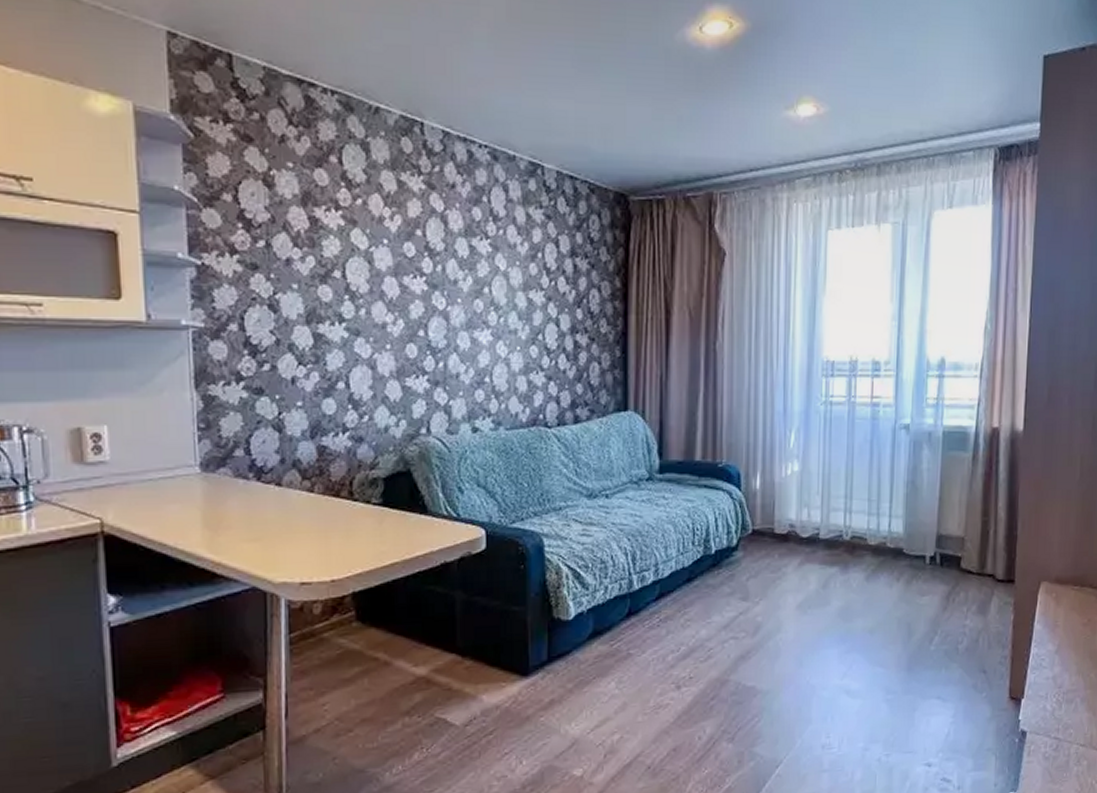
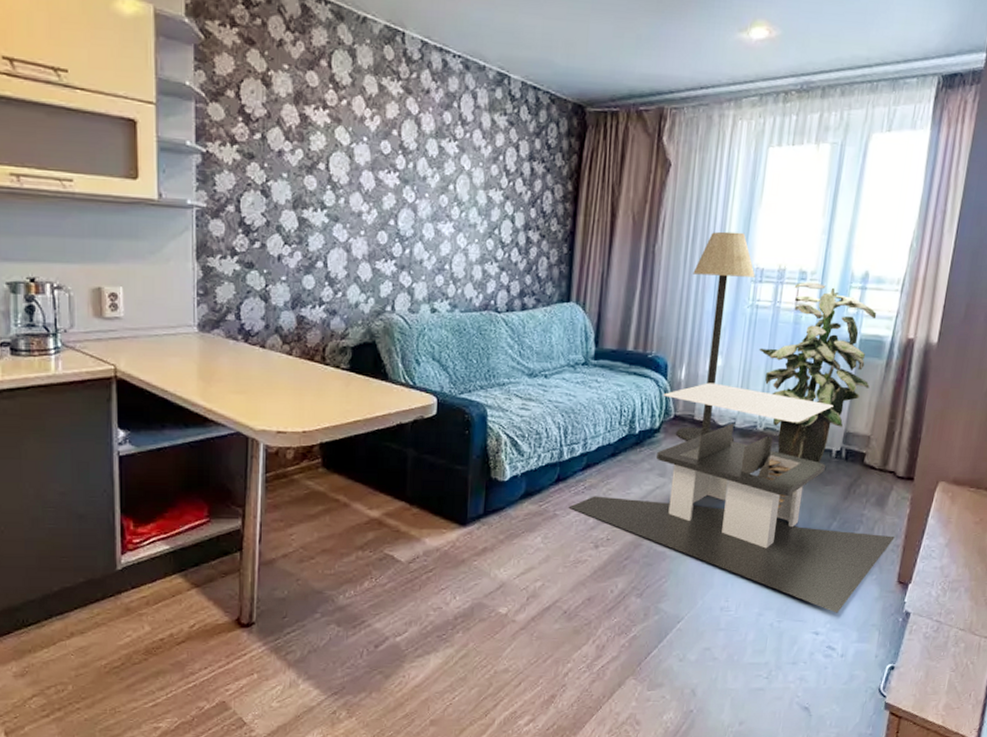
coffee table: none [643,490,1001,740] -> present [568,382,895,613]
floor lamp: none [756,323,826,558] -> present [676,231,755,442]
indoor plant: none [837,372,958,572] -> present [758,281,877,463]

